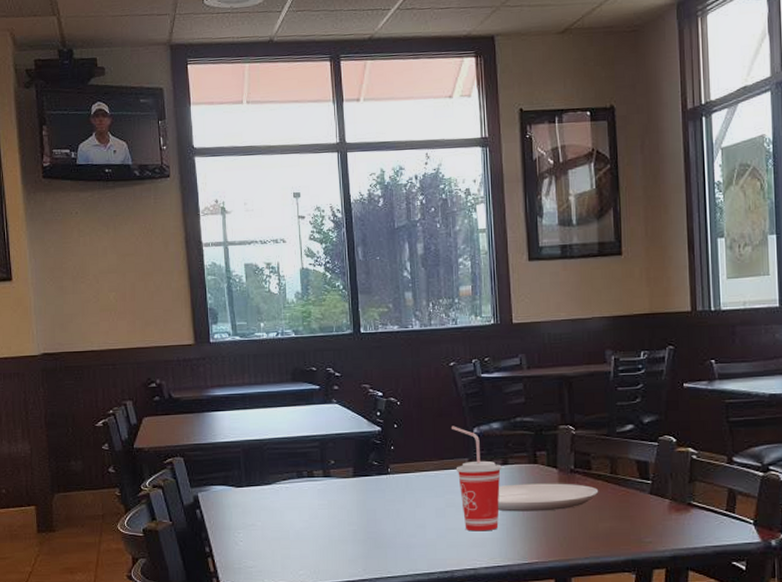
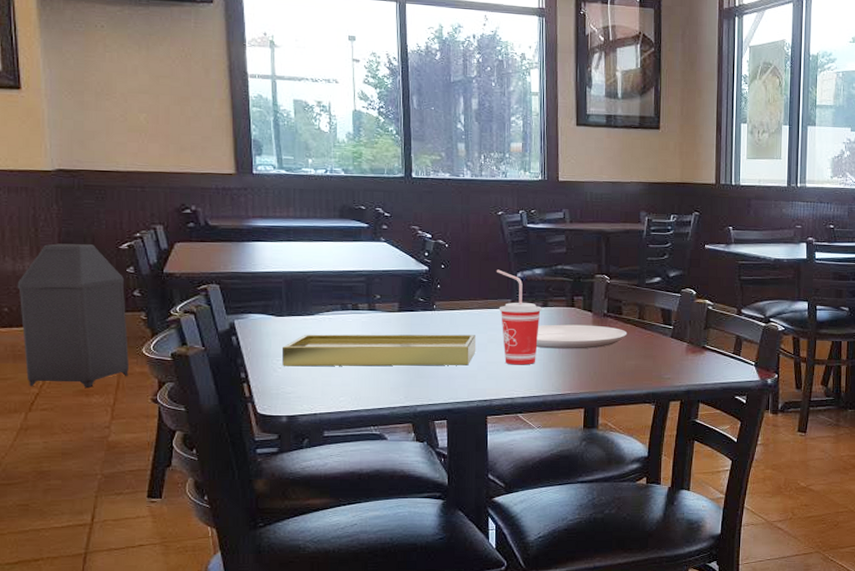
trash can: none [12,424,106,566] -> present [17,243,129,388]
tray: none [242,499,434,539] -> present [281,334,477,367]

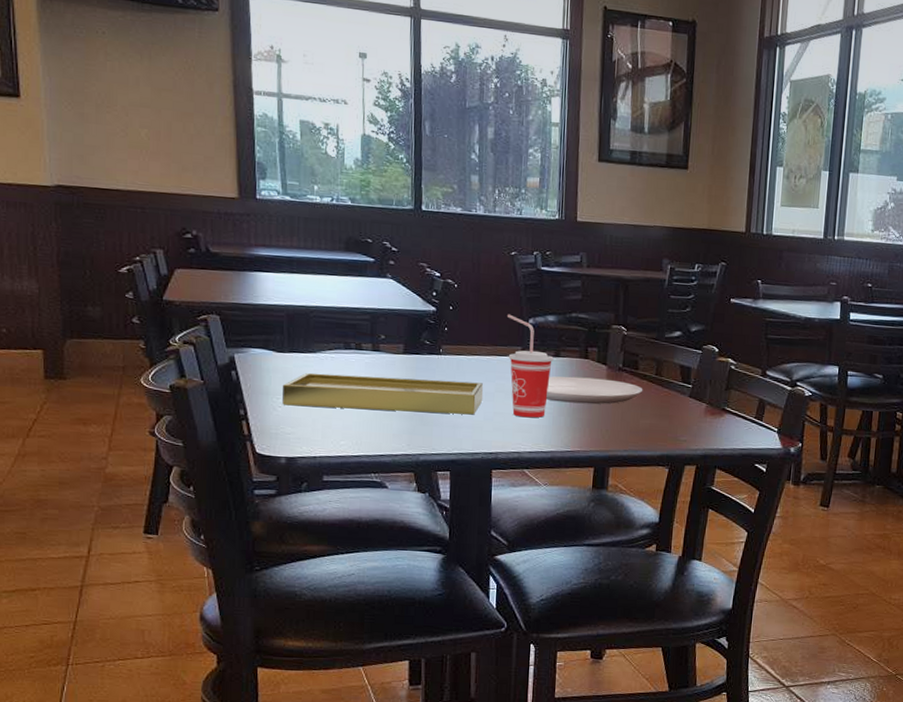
trash can: present [17,243,129,388] -> none [15,263,127,416]

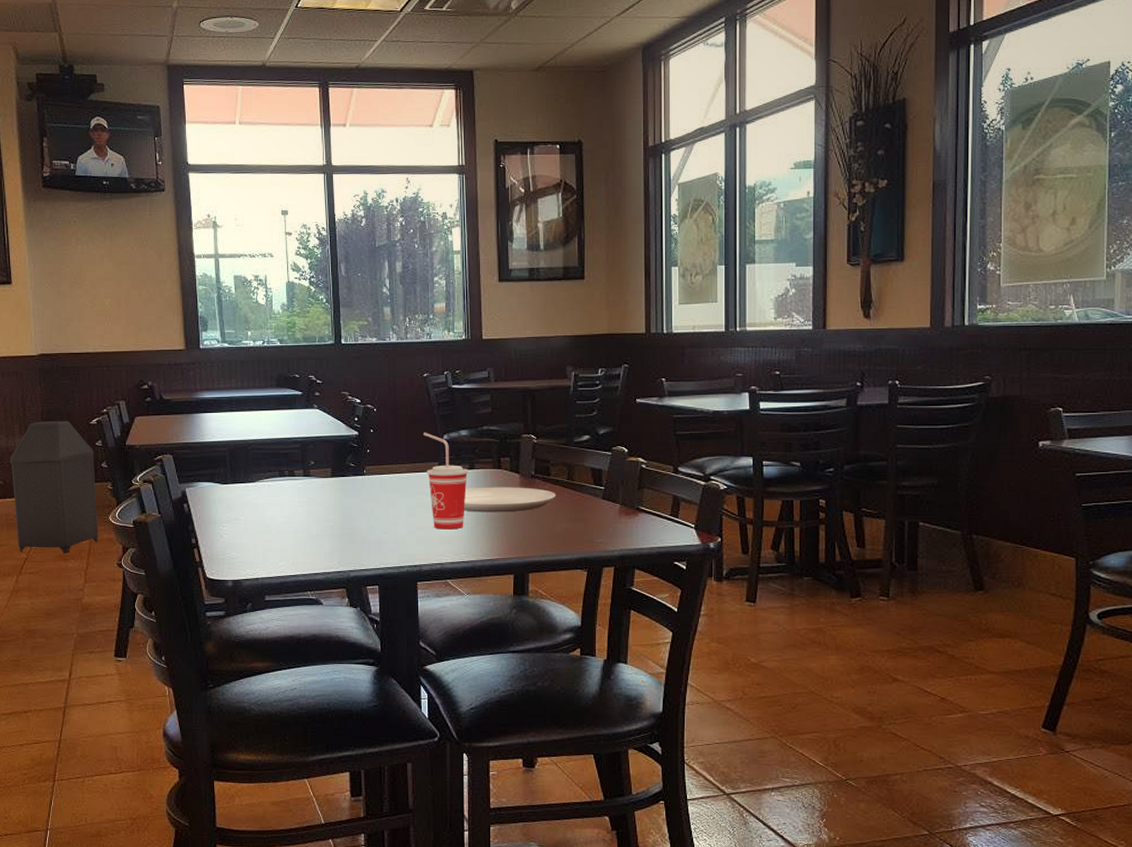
trash can: none [15,263,127,416] -> present [9,421,98,553]
tray: present [282,372,484,415] -> none [227,499,405,532]

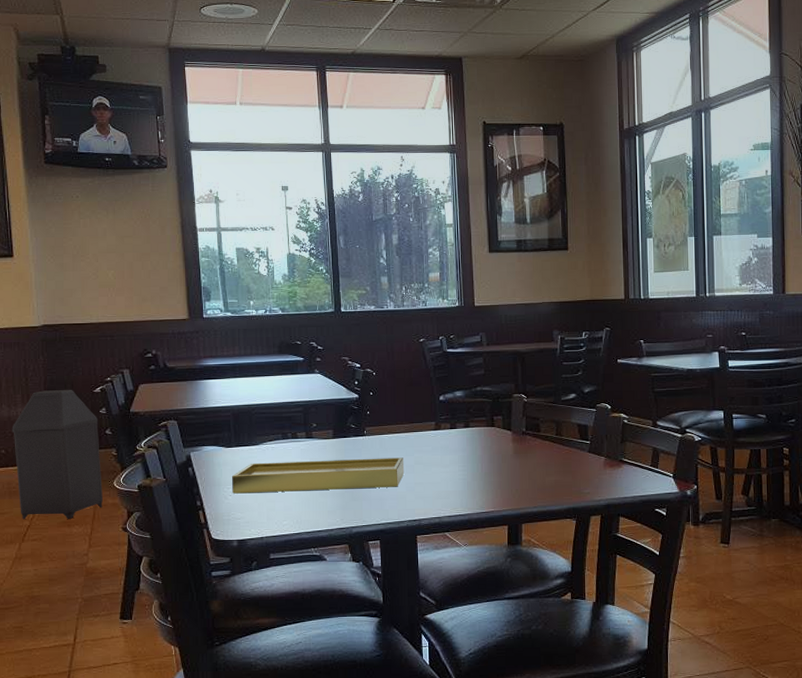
tray: none [227,499,405,532] -> present [231,457,405,494]
beverage cup: present [422,432,469,530] -> none [420,394,464,485]
plate: present [464,487,557,513] -> none [460,443,546,468]

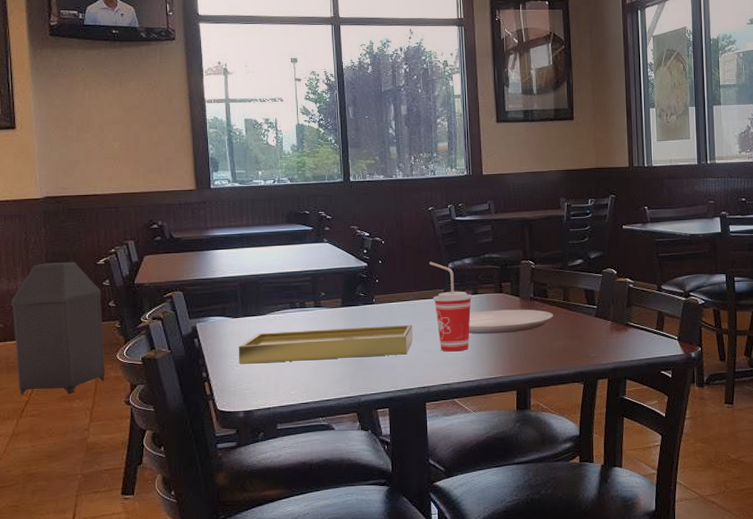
beverage cup: none [420,394,464,485] -> present [428,261,473,352]
plate: none [460,443,546,468] -> present [469,309,554,334]

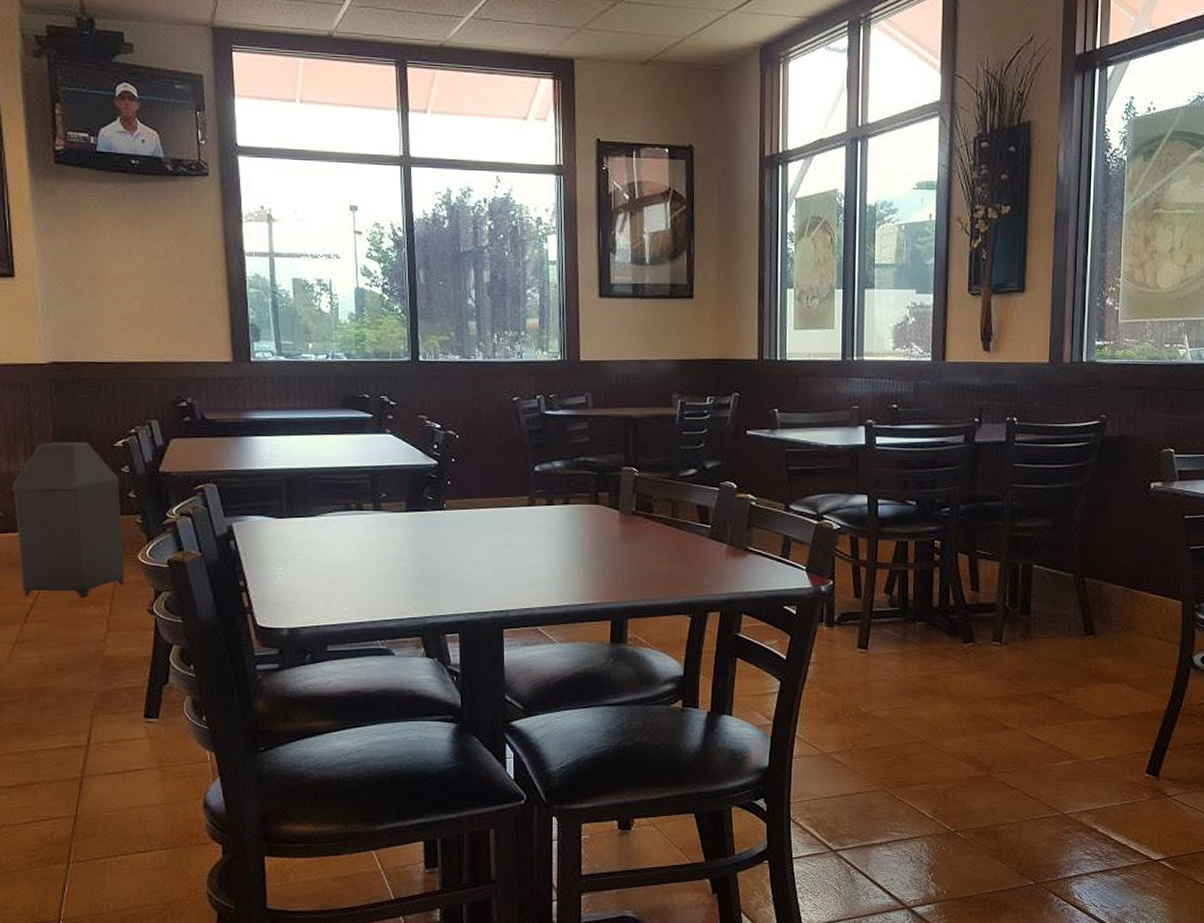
tray: present [238,325,414,364] -> none [282,536,491,574]
beverage cup: present [428,261,473,352] -> none [511,462,563,571]
plate: present [469,309,554,334] -> none [557,524,659,553]

